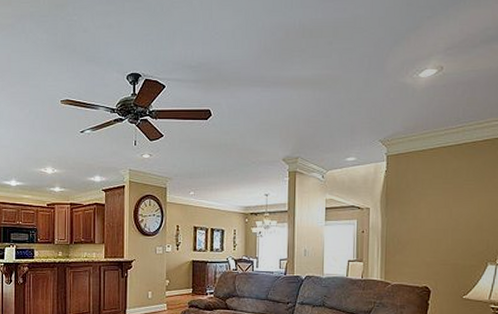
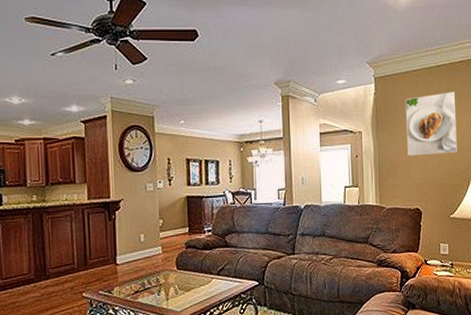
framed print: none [418,171,477,235] -> present [405,92,457,156]

